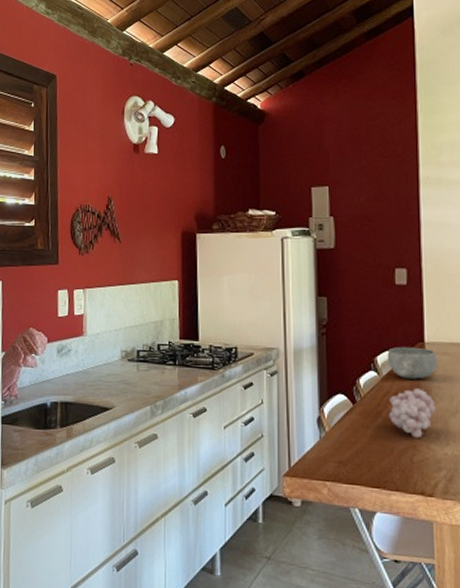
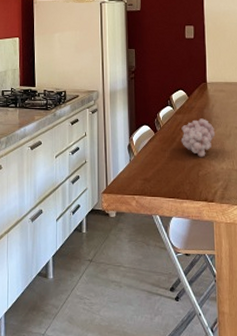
bowl: present [387,346,438,379] -> none [179,86,217,111]

